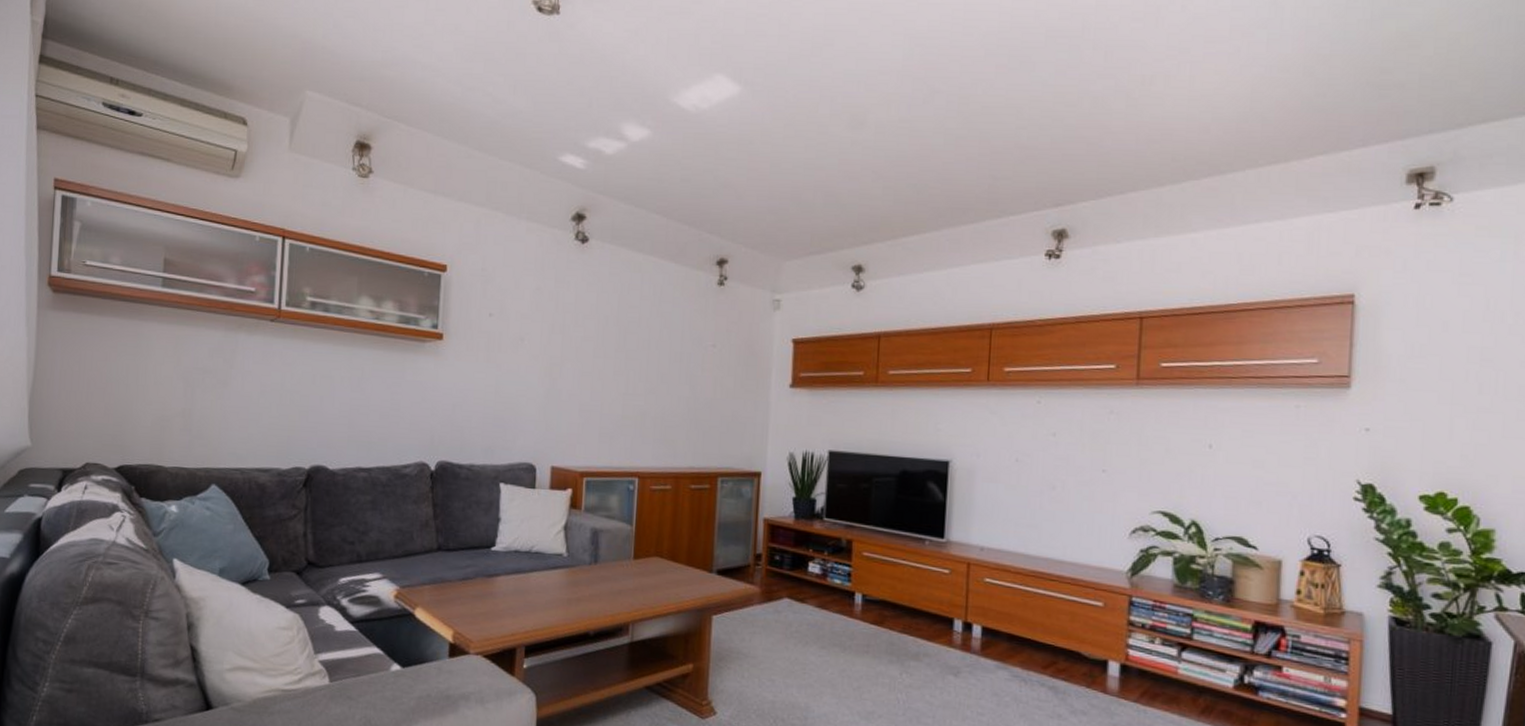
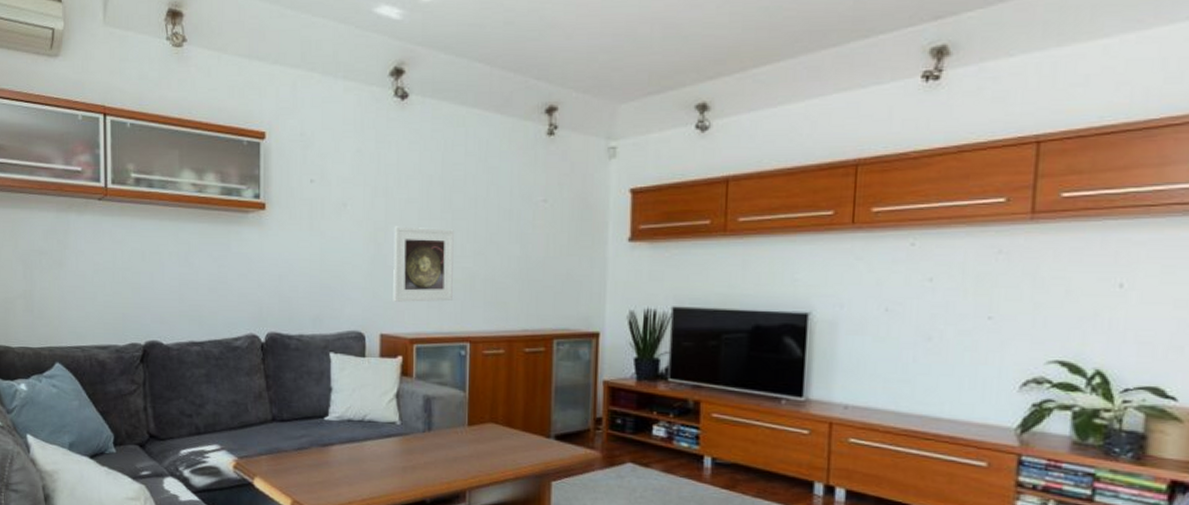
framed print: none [565,362,627,437] -> present [393,226,454,302]

